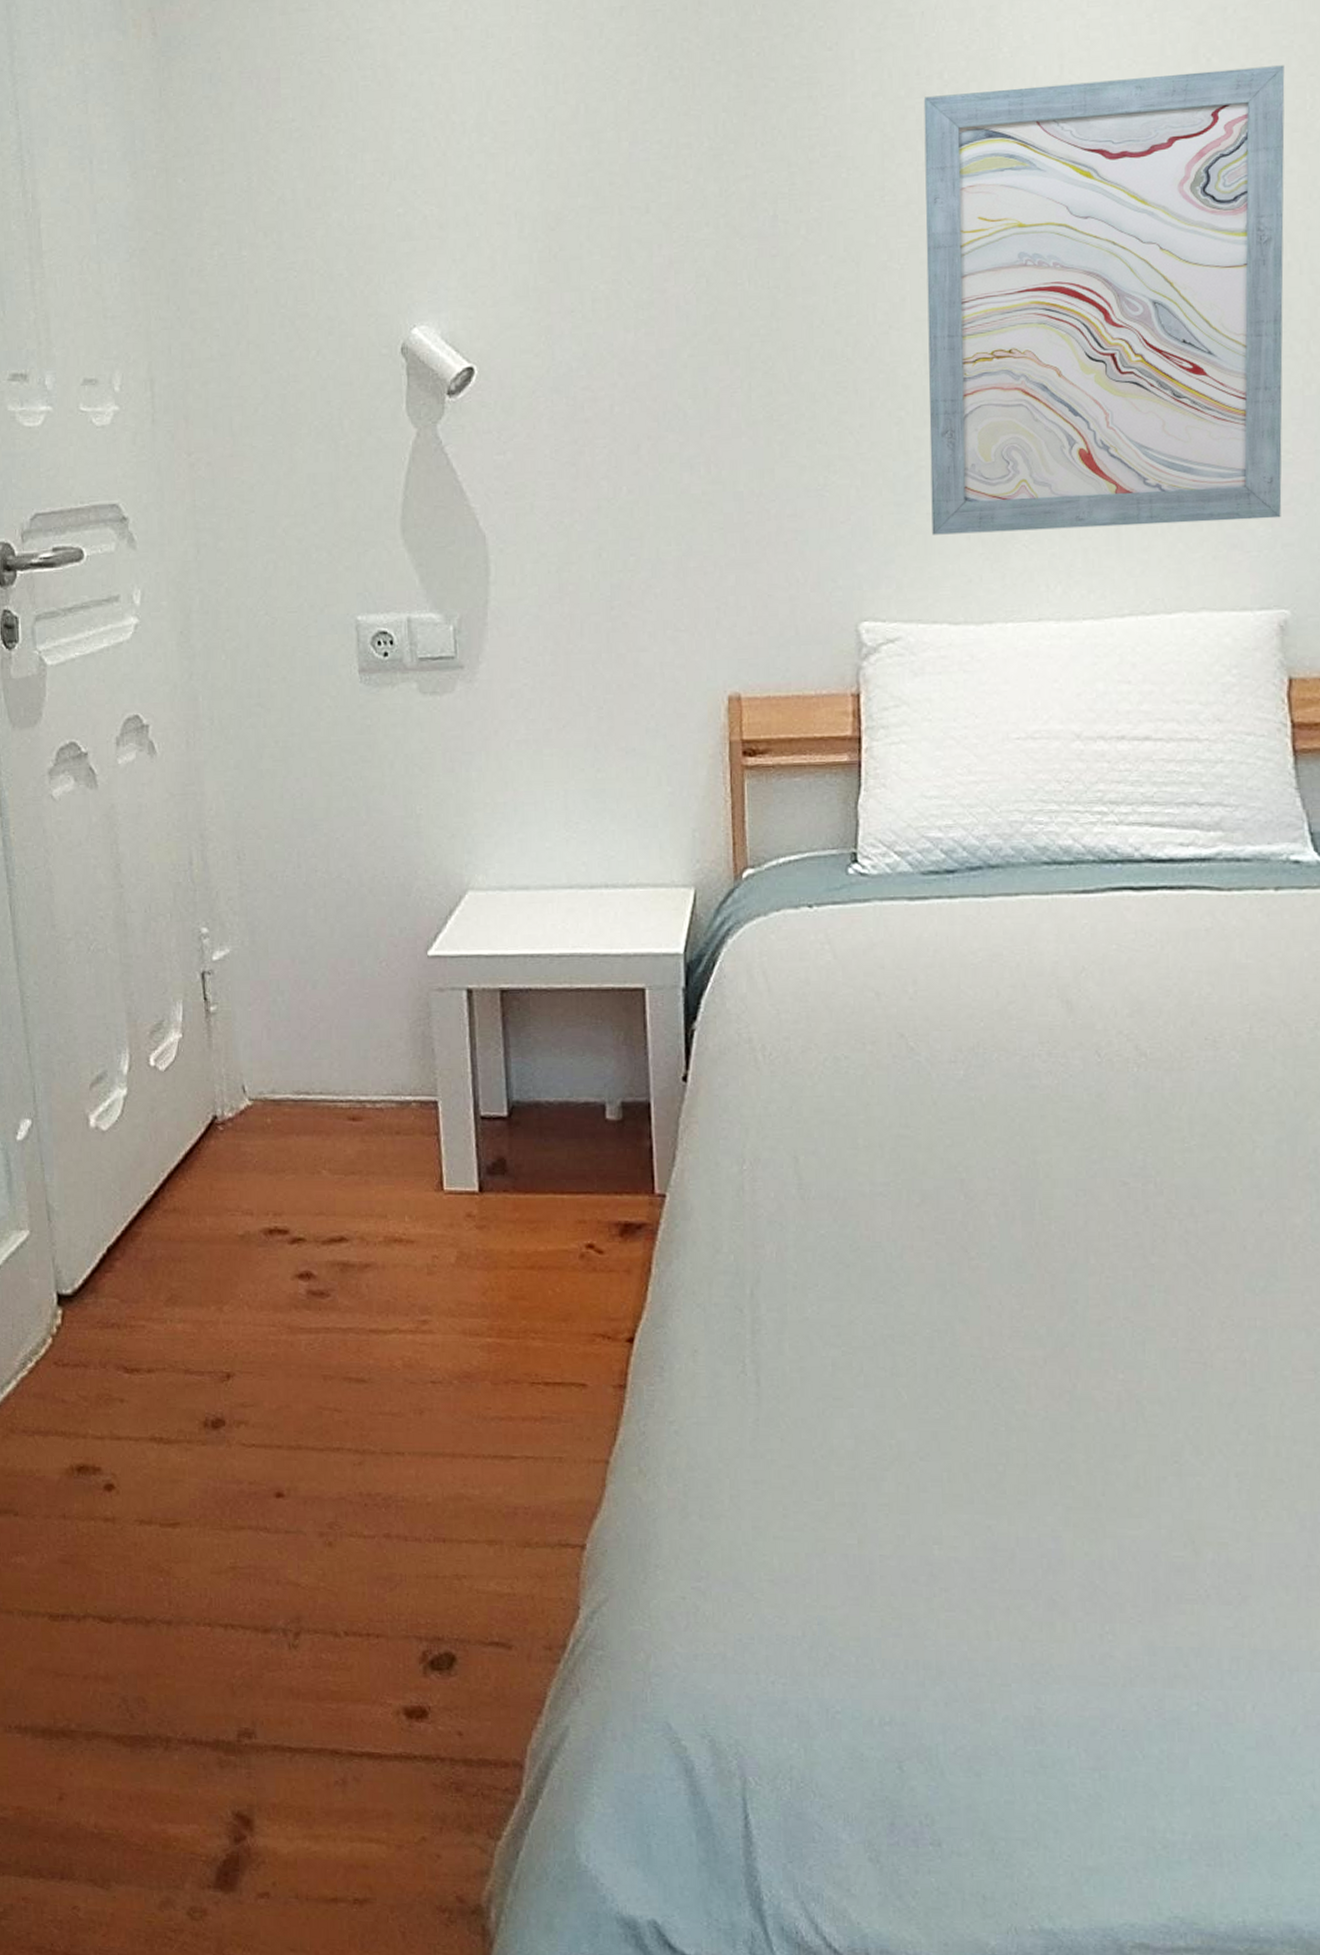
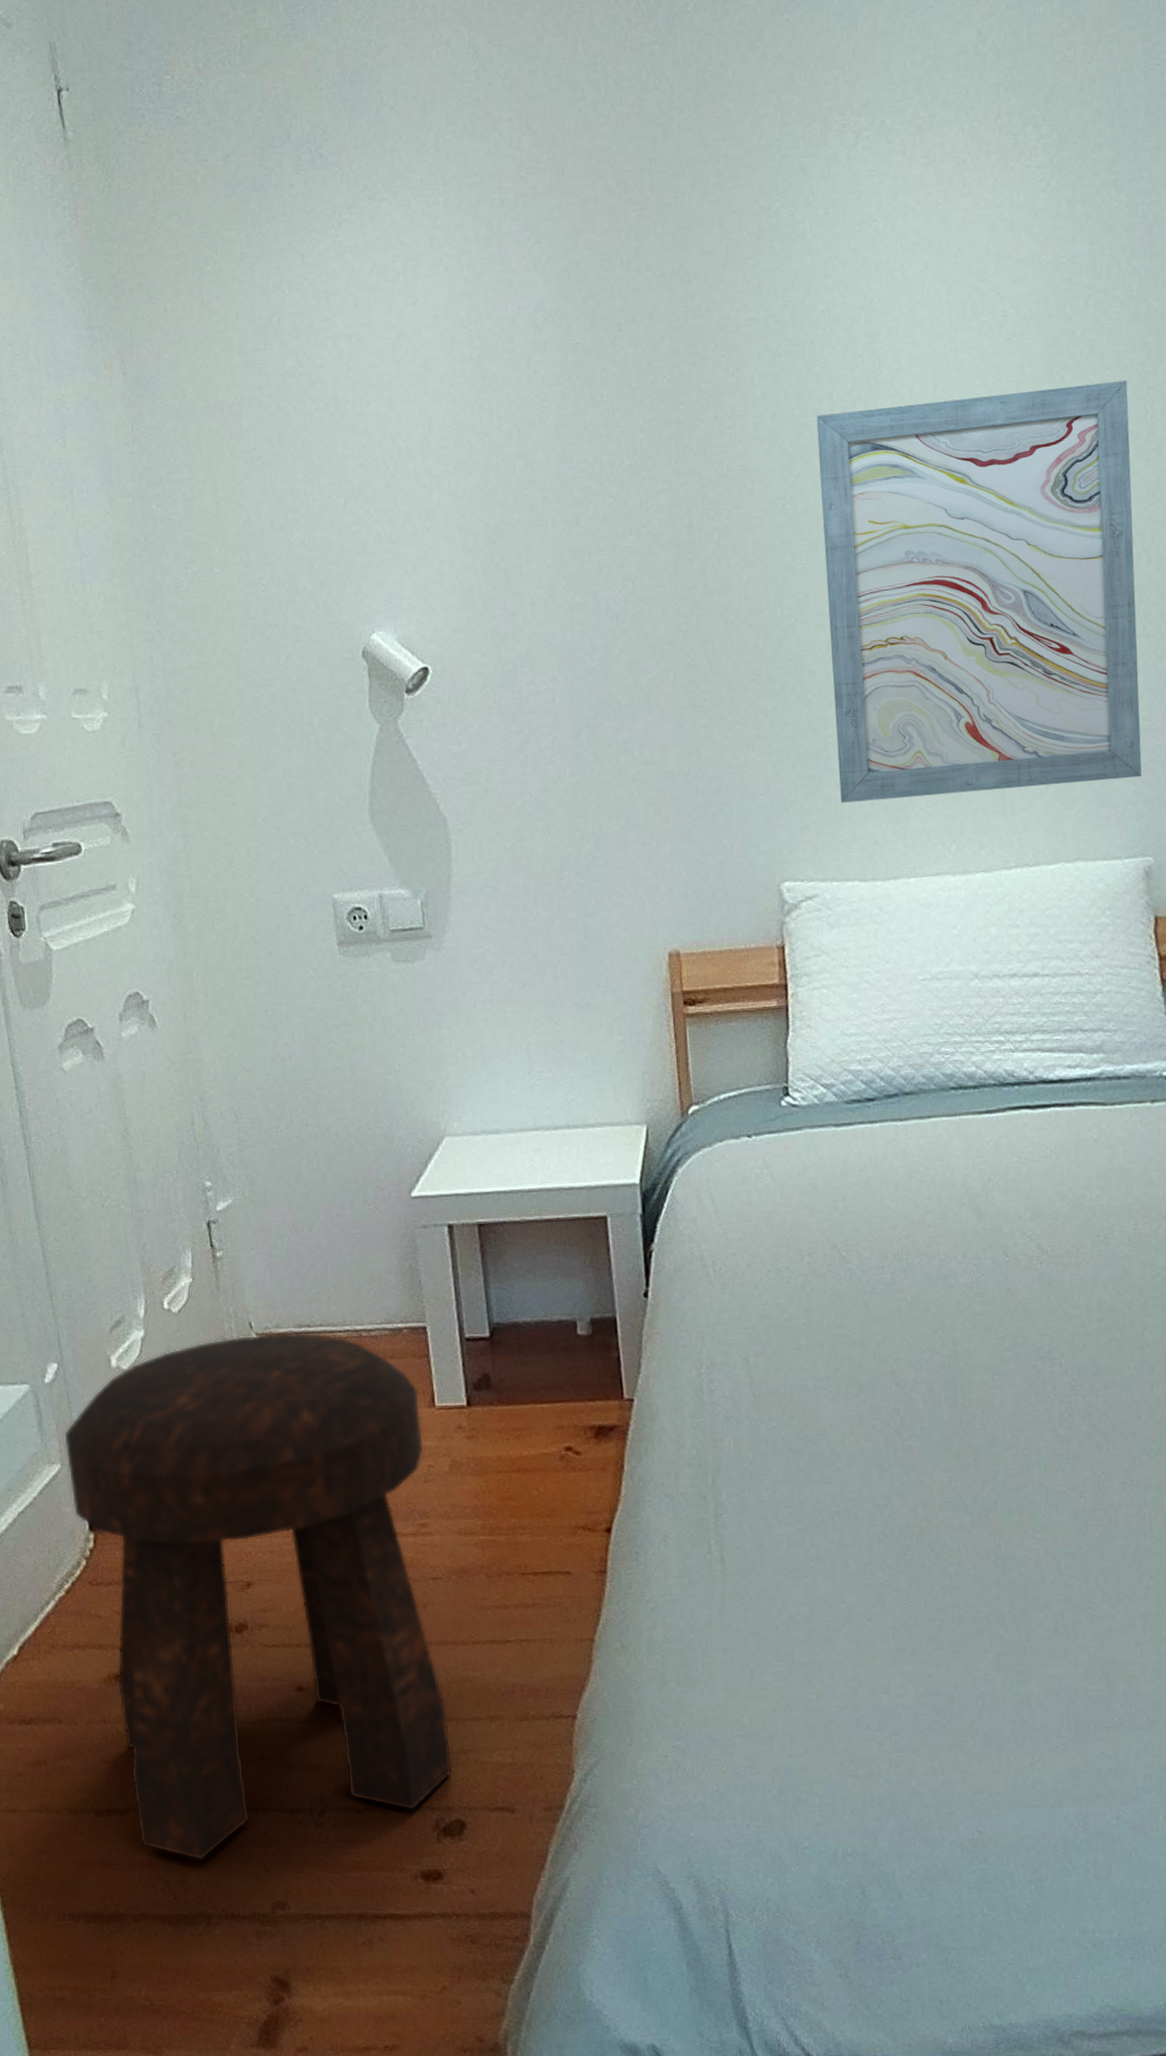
stool: none [34,1099,444,1678] -> present [63,1332,453,1860]

